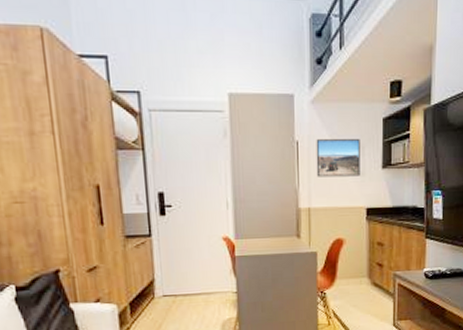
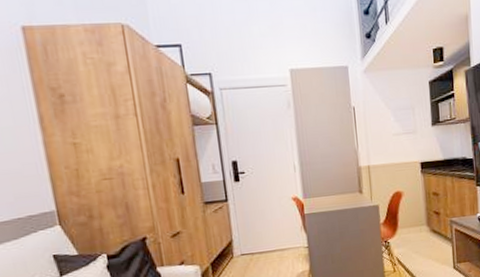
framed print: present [316,139,360,177] -> none [370,101,413,138]

